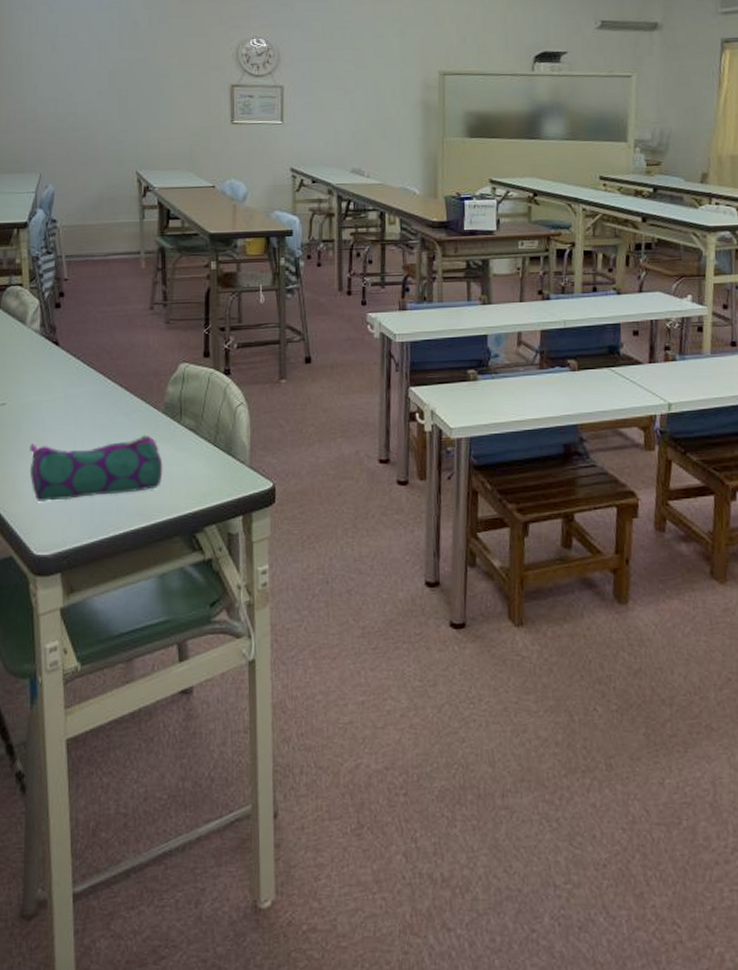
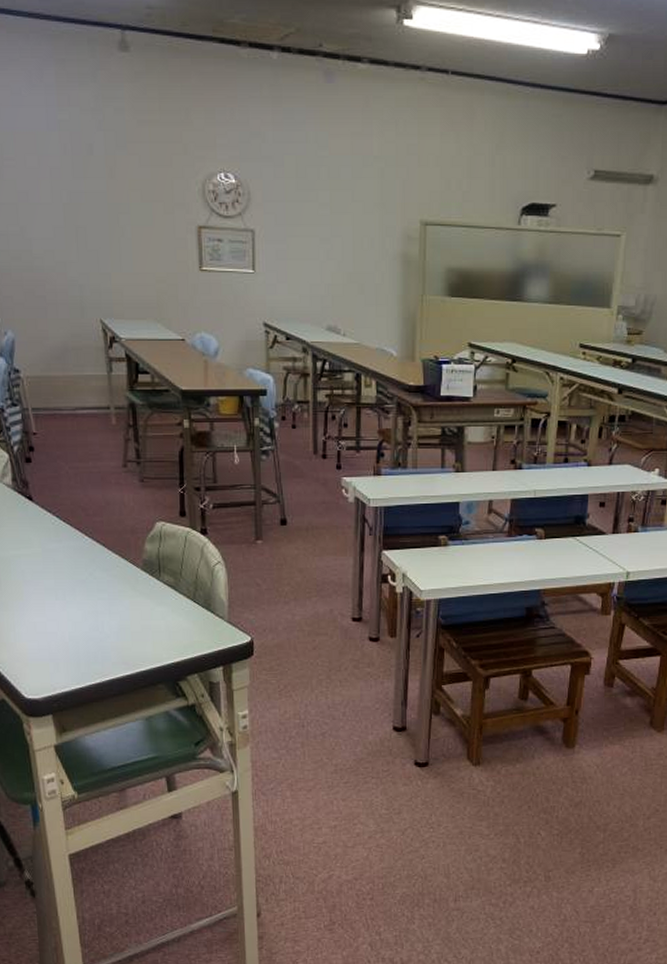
pencil case: present [29,435,163,501] -> none [12,590,145,650]

